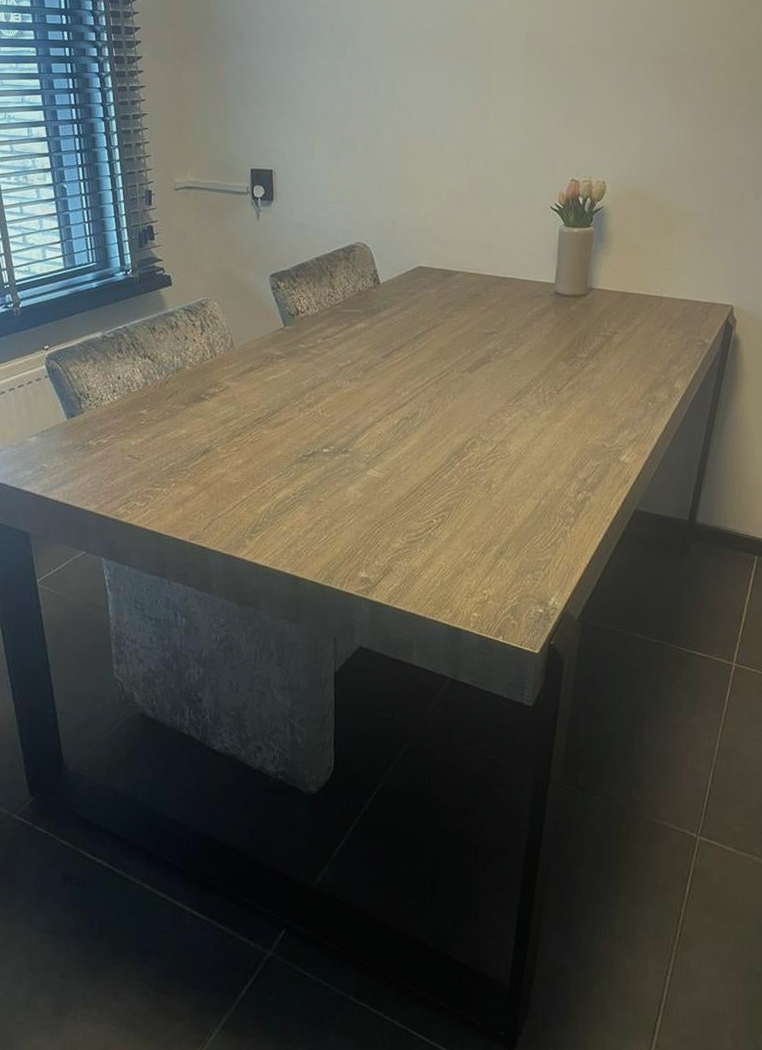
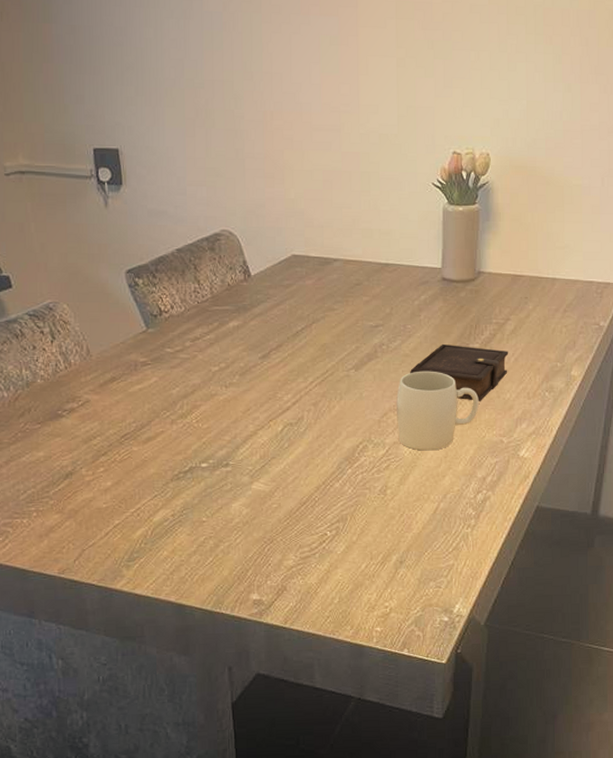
mug: none [504,376,584,451] -> present [395,371,479,451]
book: none [520,352,615,407] -> present [410,343,509,401]

